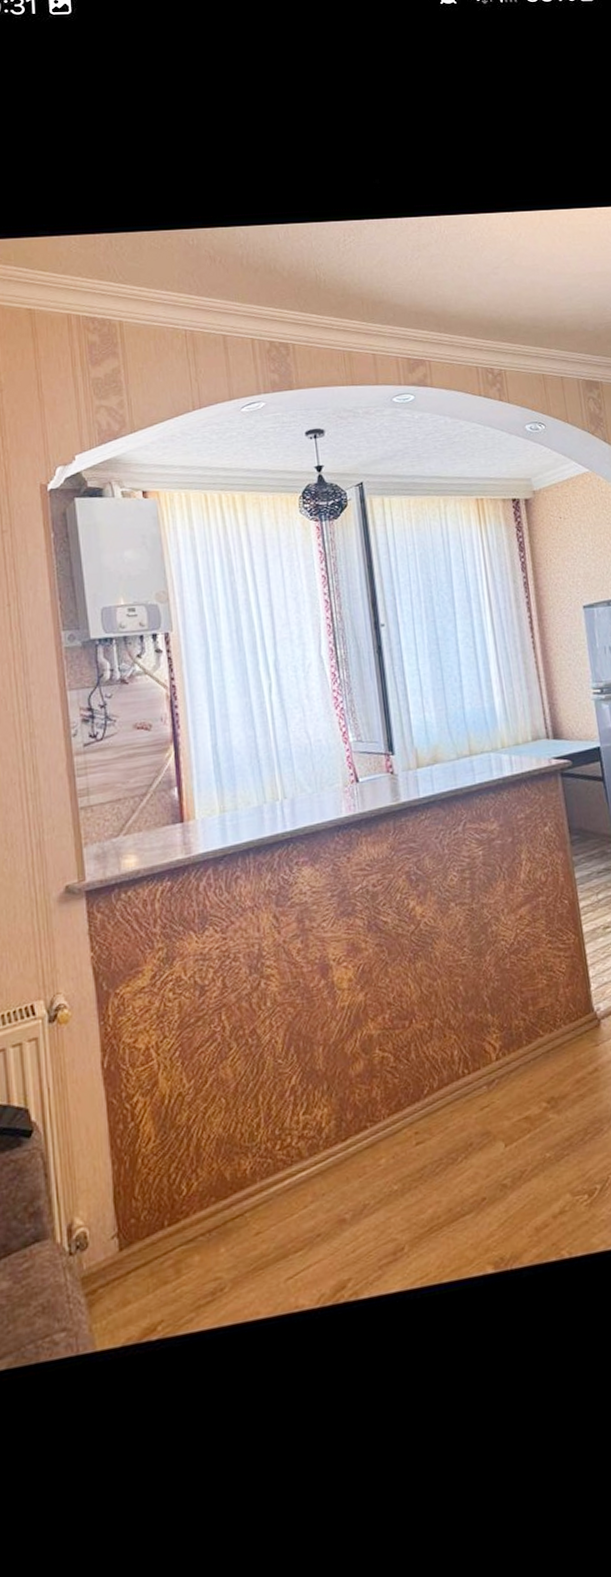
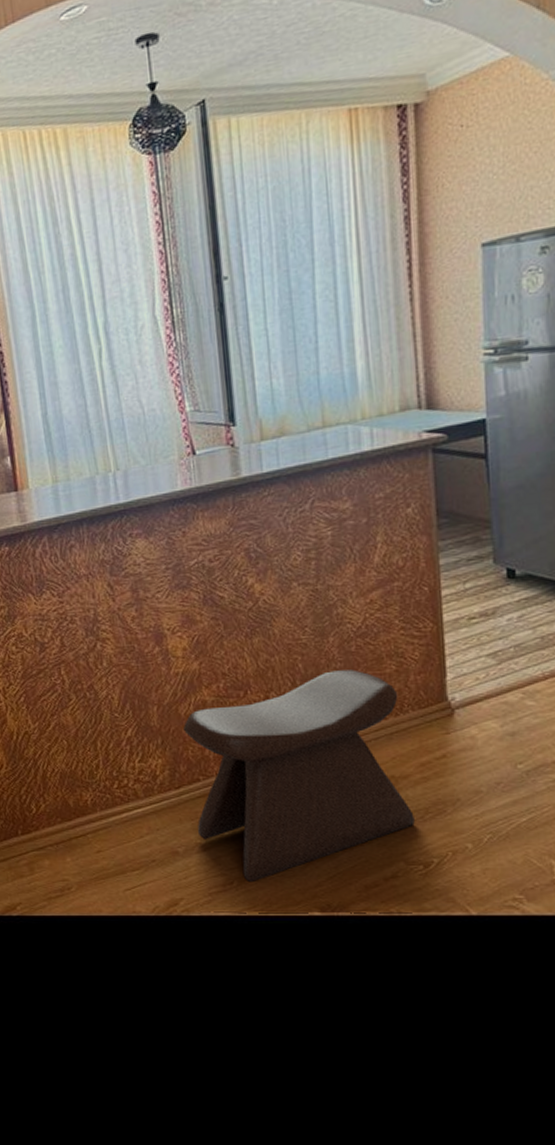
stool: none [350,987,576,1245] -> present [184,669,415,883]

